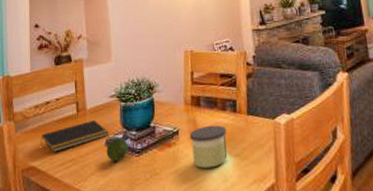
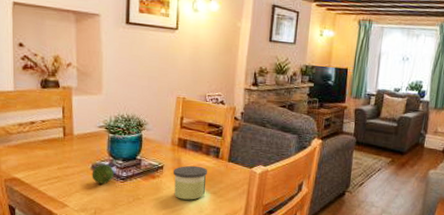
notepad: present [41,119,109,152] -> none [25,145,95,169]

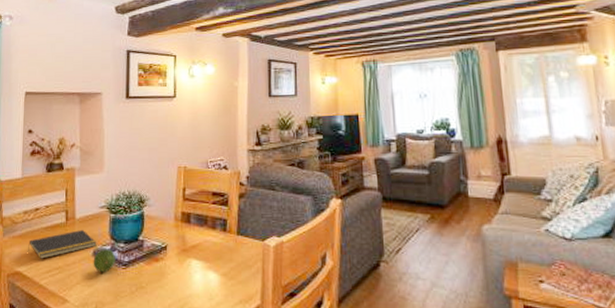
notepad: none [25,145,95,169] -> present [28,229,97,259]
candle: present [174,165,208,200] -> none [178,243,216,285]

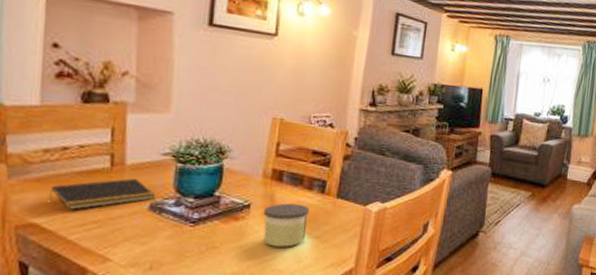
fruit: present [93,249,115,273] -> none [148,203,181,230]
candle: none [178,243,216,285] -> present [263,203,310,247]

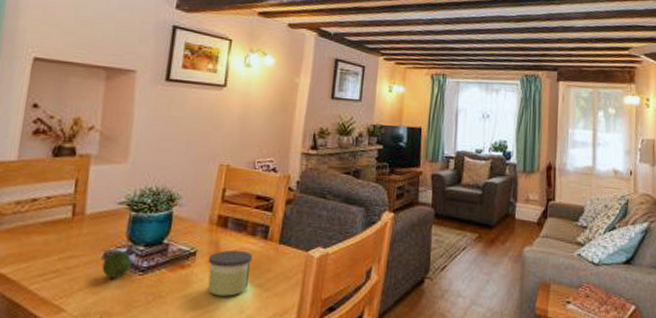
notepad: present [50,178,156,210] -> none [17,227,110,260]
fruit: none [148,203,181,230] -> present [102,251,132,279]

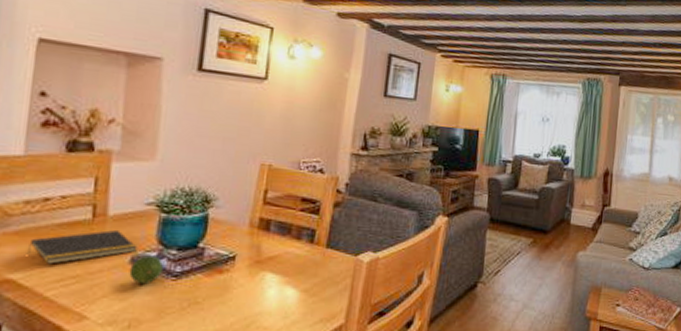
notepad: none [17,227,110,260] -> present [28,229,138,264]
candle: present [207,250,253,297] -> none [248,254,298,302]

